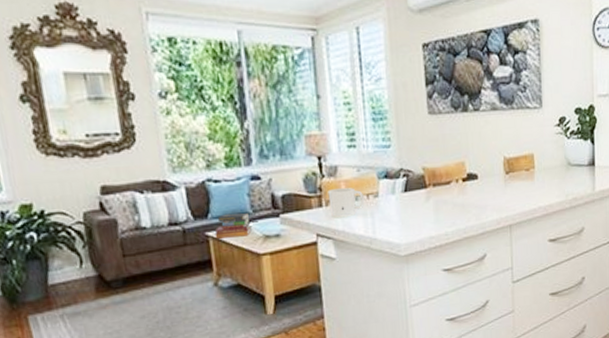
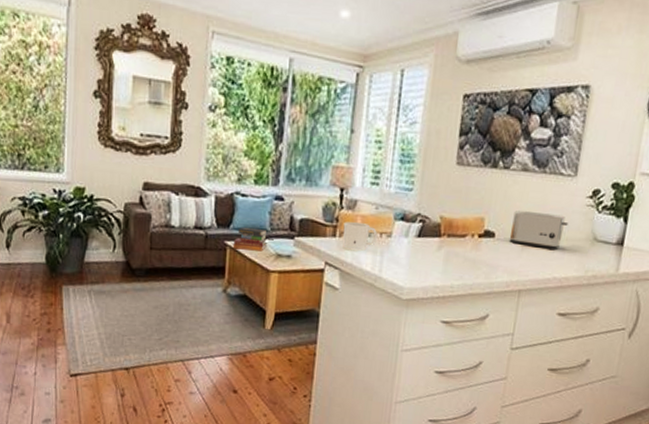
toaster: none [491,146,543,182] -> present [509,210,569,250]

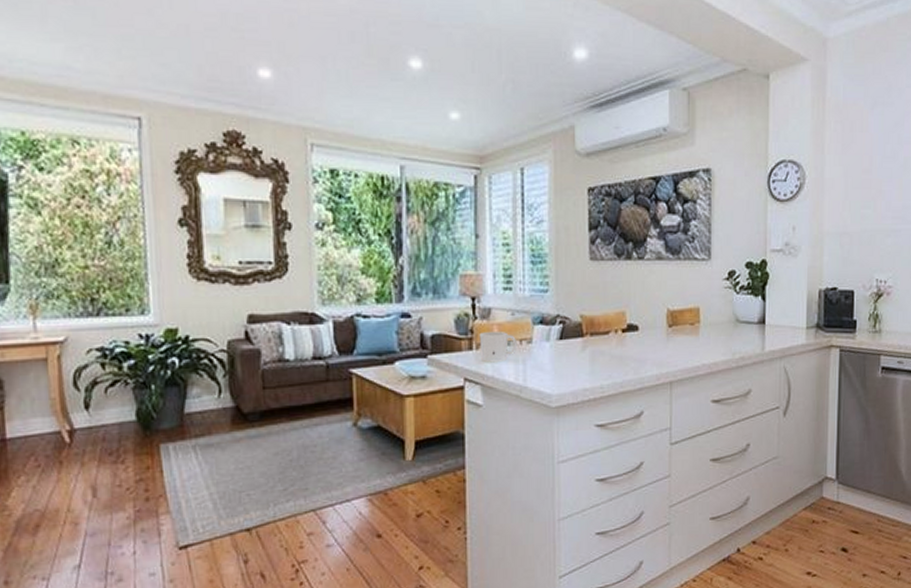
books: present [232,227,266,252] -> none [359,350,397,376]
toaster: present [509,210,569,250] -> none [653,299,709,337]

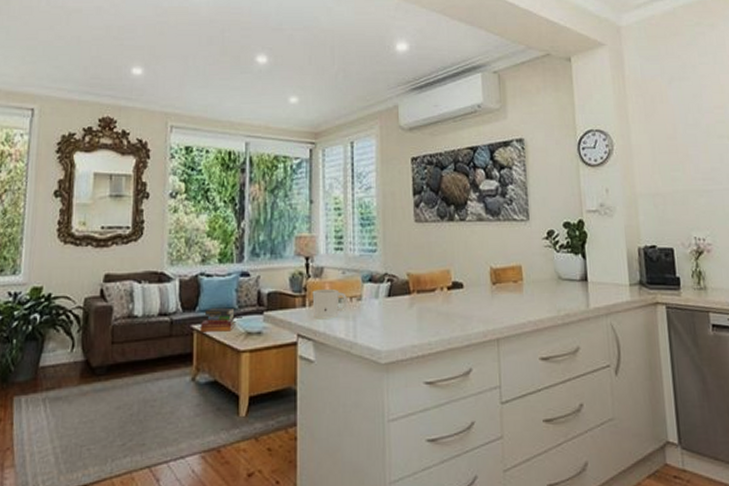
books: none [359,350,397,376] -> present [199,307,235,332]

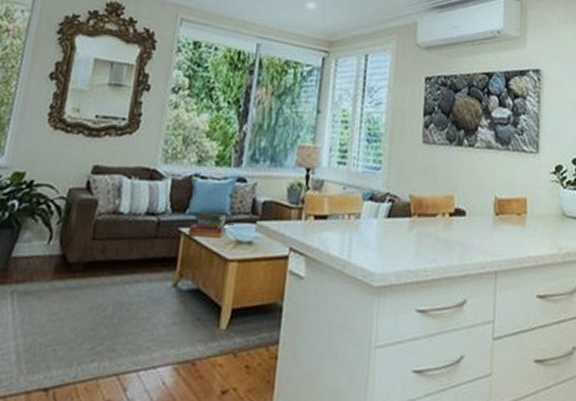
mug: present [312,289,348,319] -> none [308,203,346,235]

